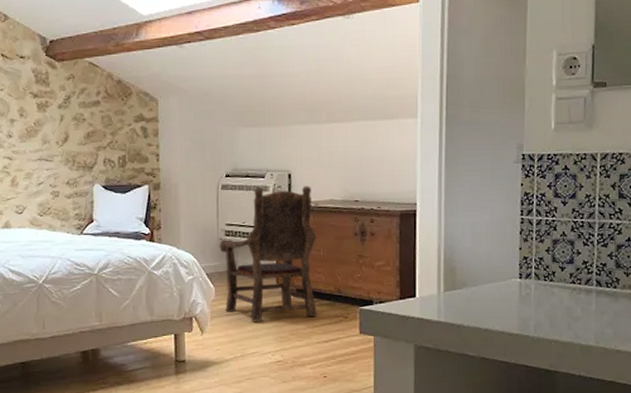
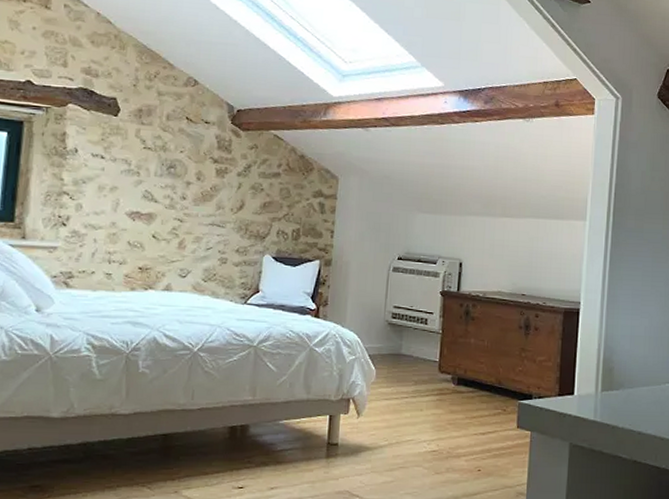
armchair: present [219,186,317,321] -> none [384,273,482,408]

